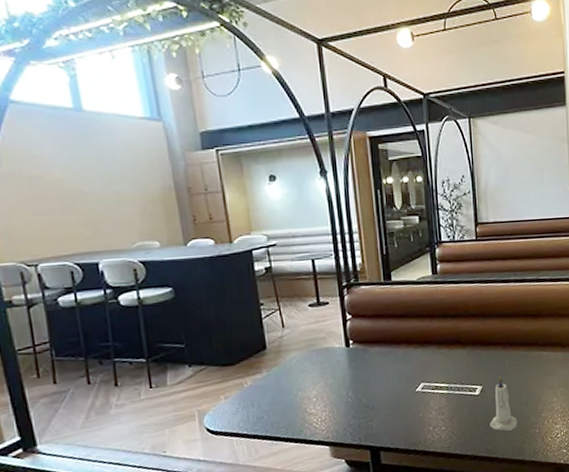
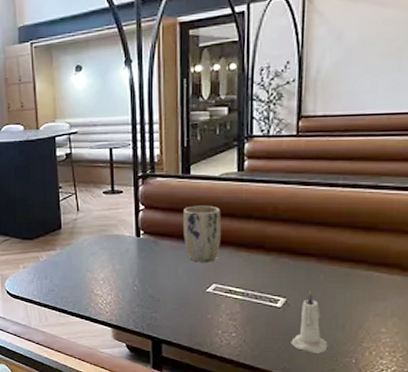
plant pot: none [388,308,425,365] -> present [182,205,222,262]

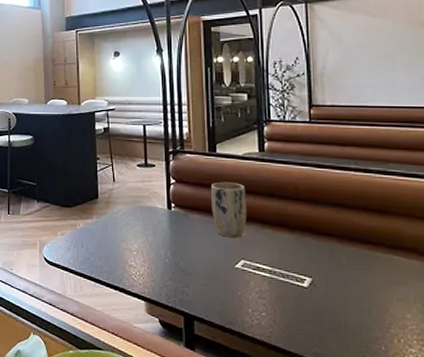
candle: present [291,291,328,353] -> none [320,271,357,338]

